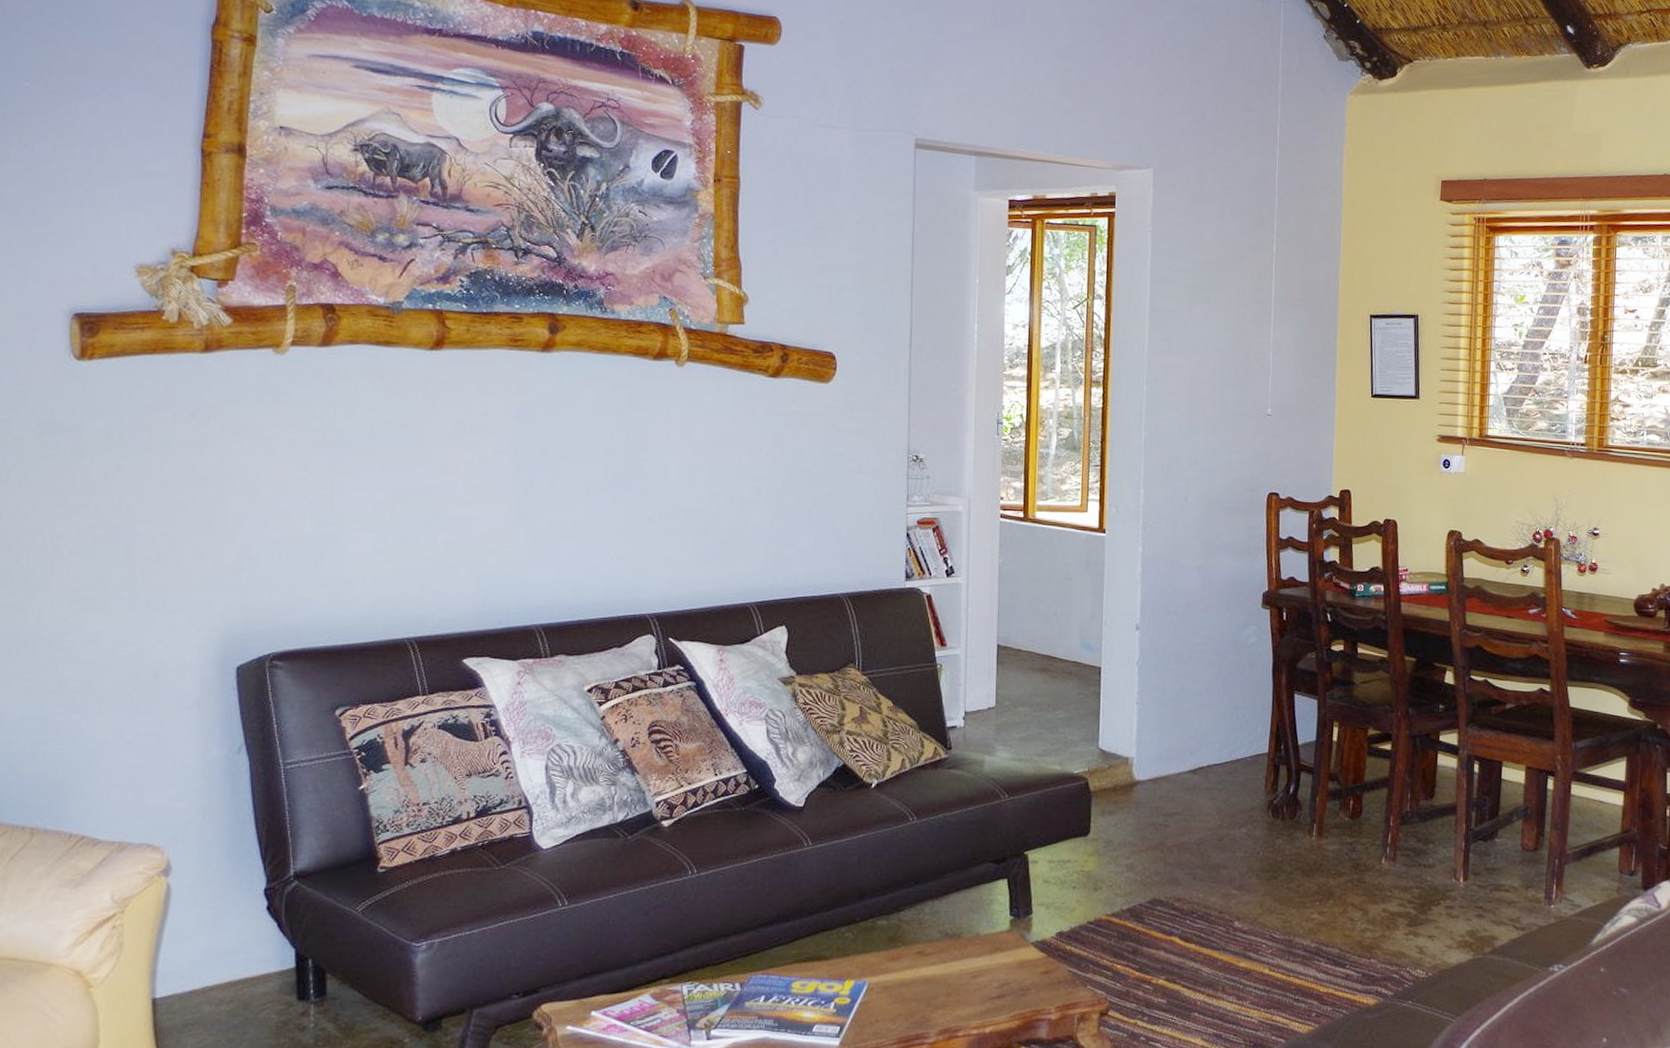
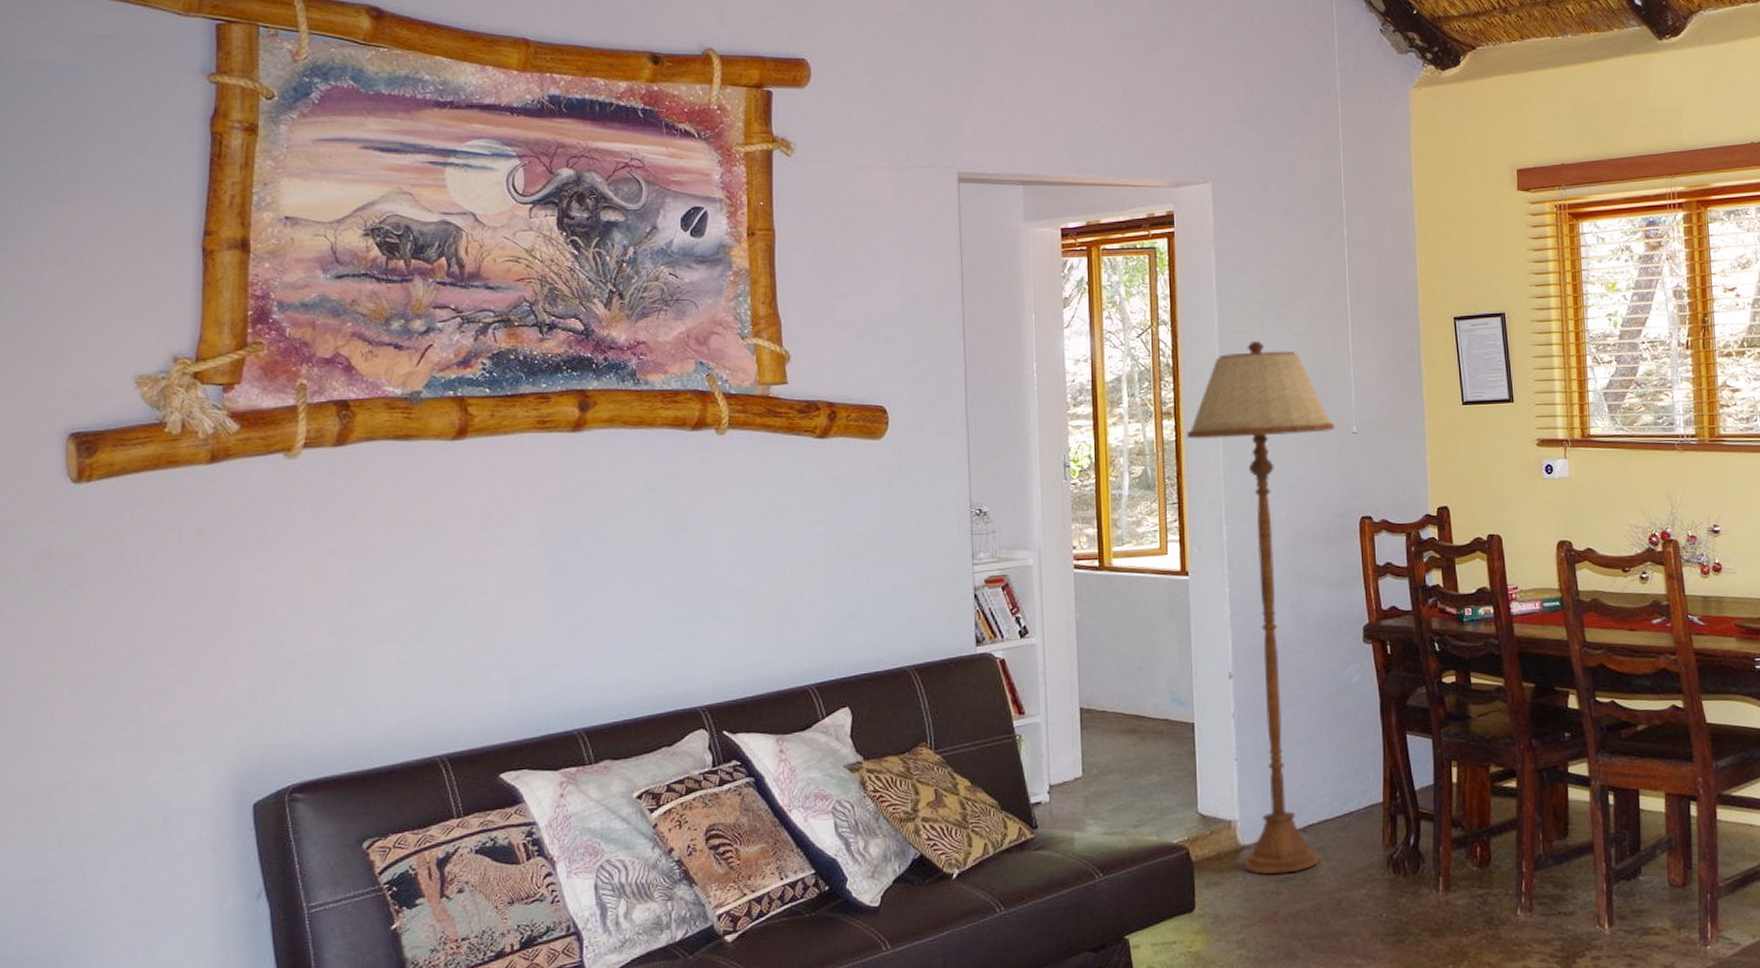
floor lamp: none [1112,322,1251,809] -> present [1186,341,1335,875]

